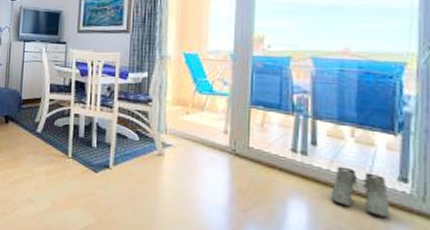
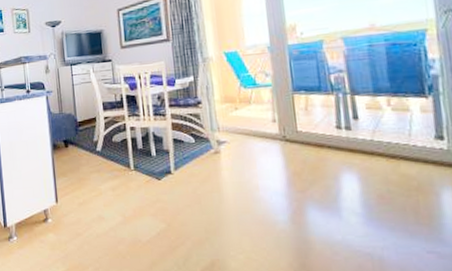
boots: present [331,166,389,217] -> none [377,134,432,175]

